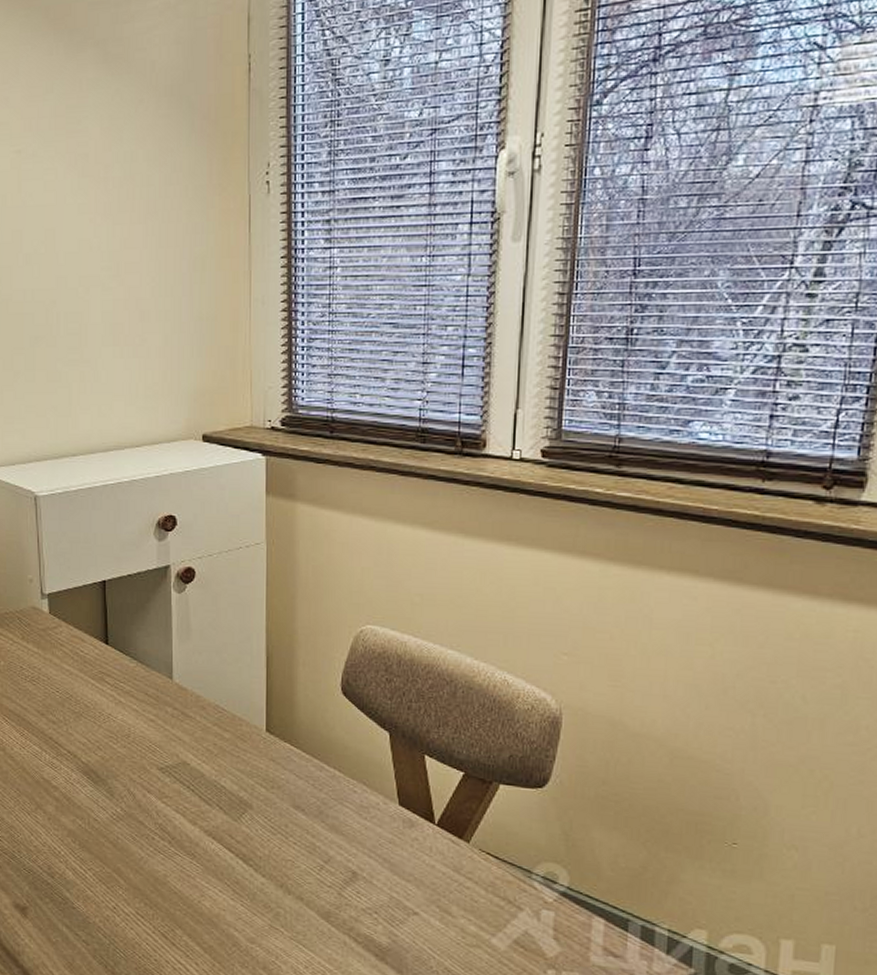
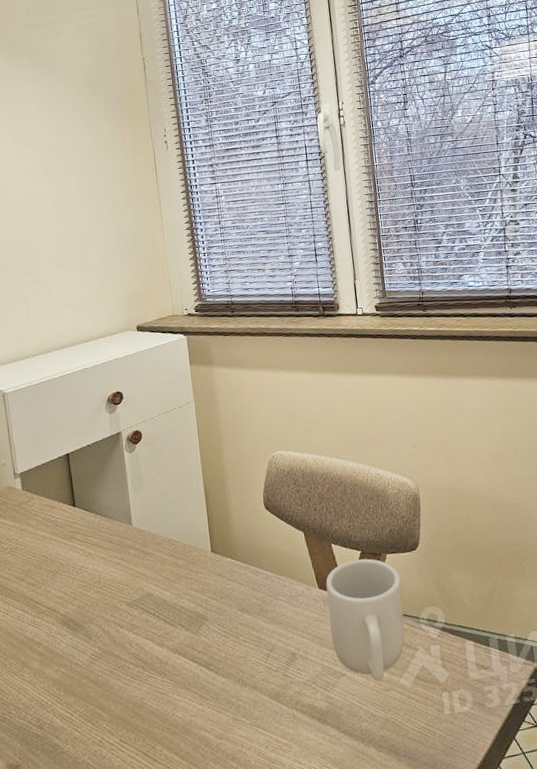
mug: none [407,781,515,933] -> present [325,558,405,681]

